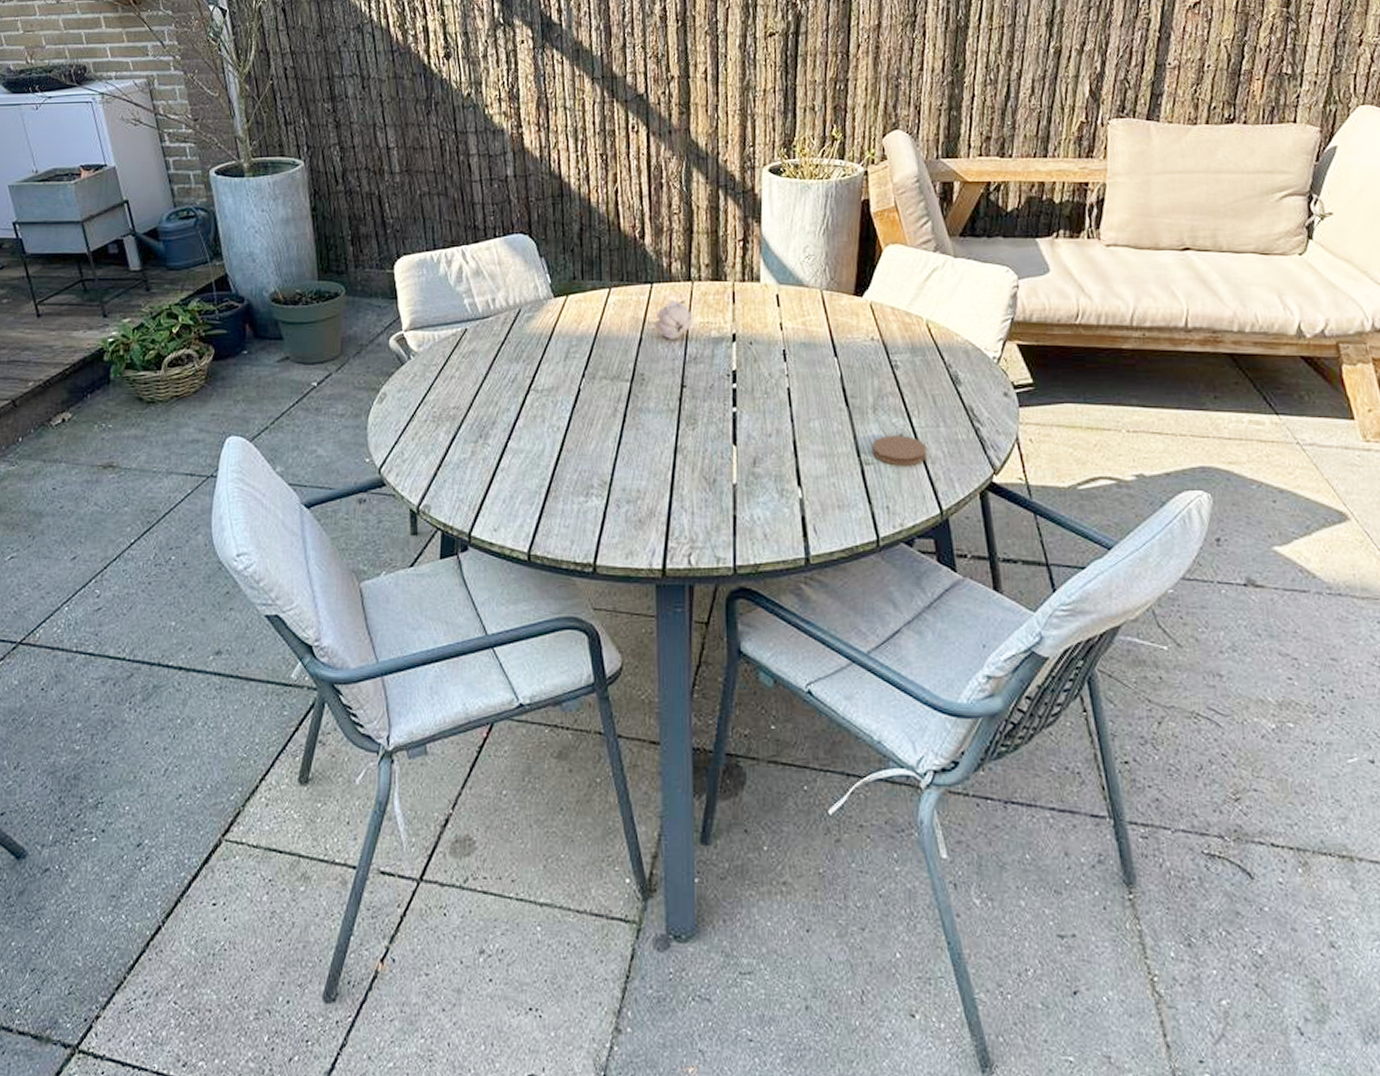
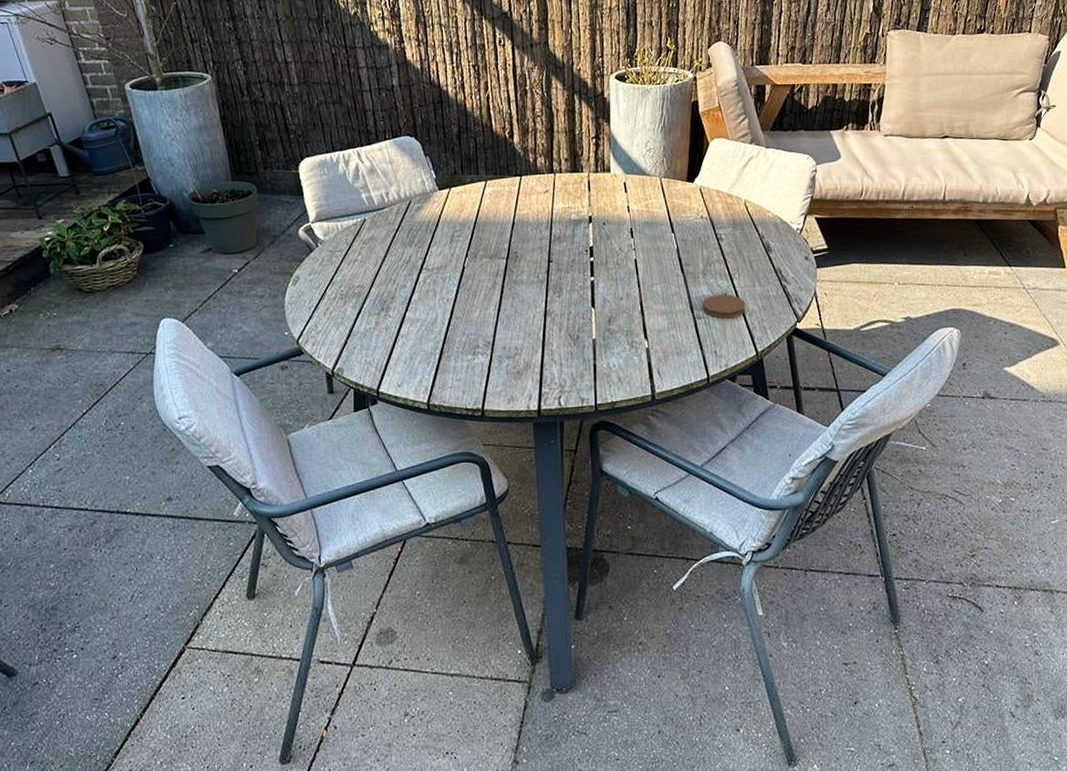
flower: present [654,299,693,339] -> none [524,189,556,222]

